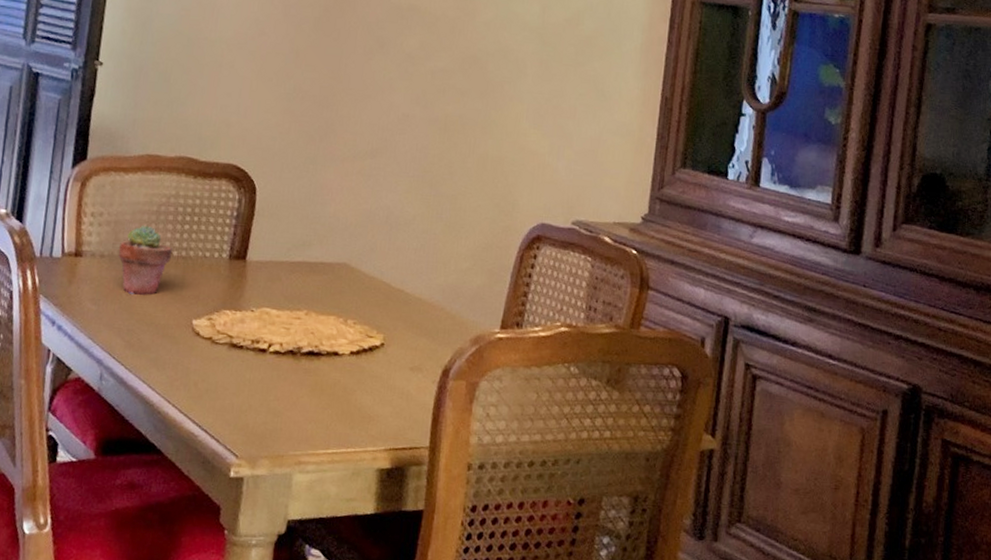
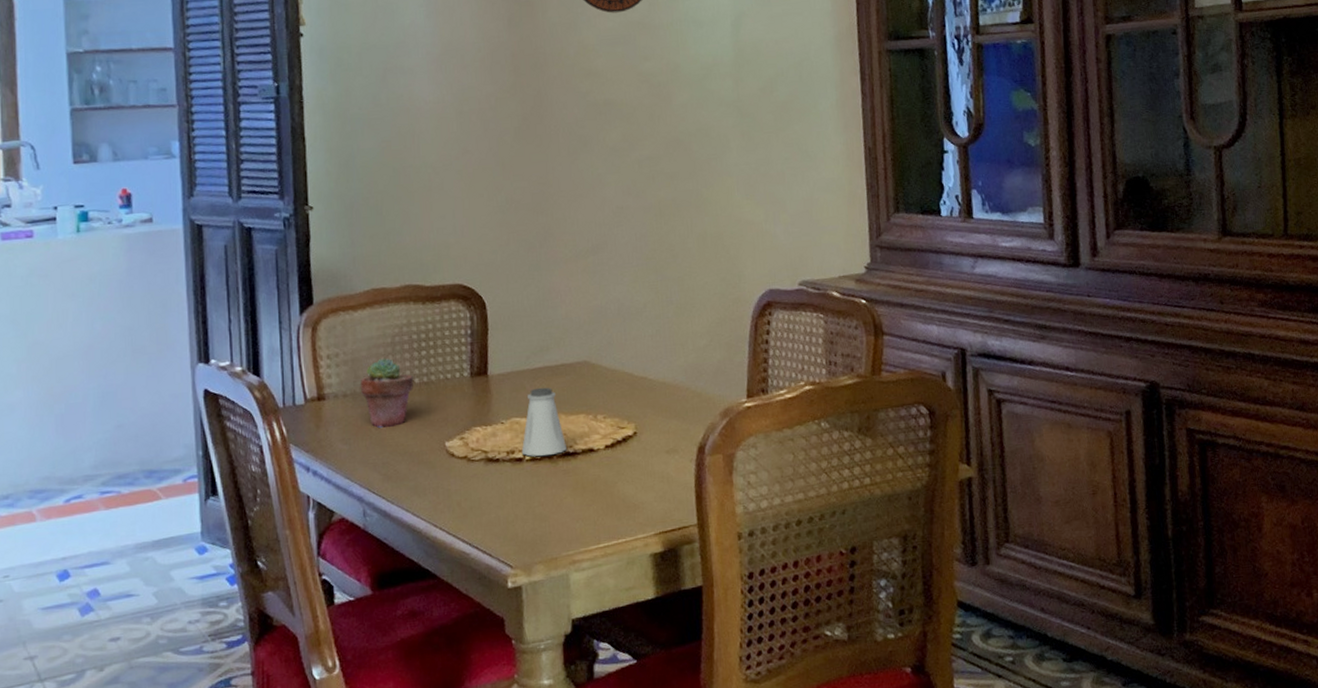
saltshaker: none [266,281,313,352] -> present [521,387,568,457]

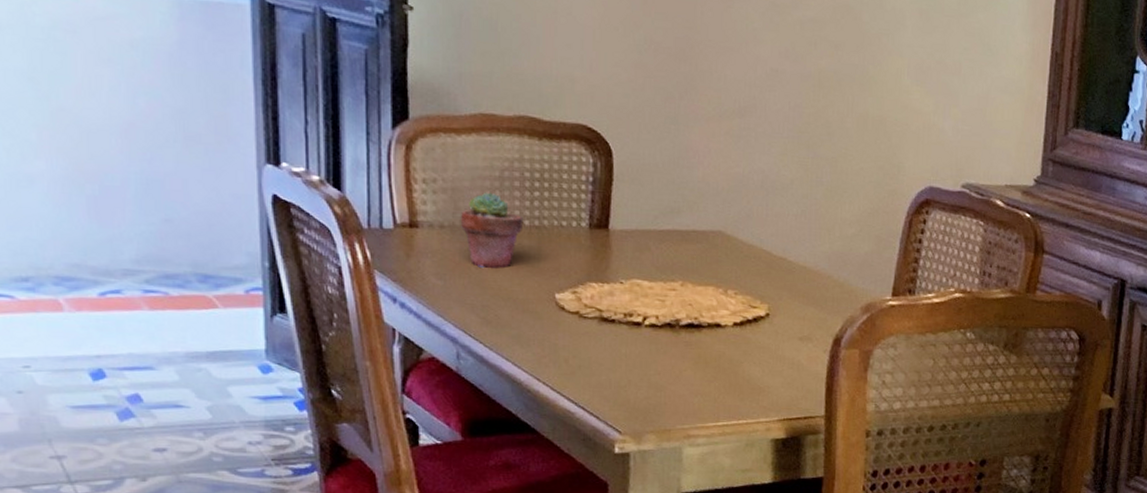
saltshaker: present [521,387,568,457] -> none [640,251,692,324]

